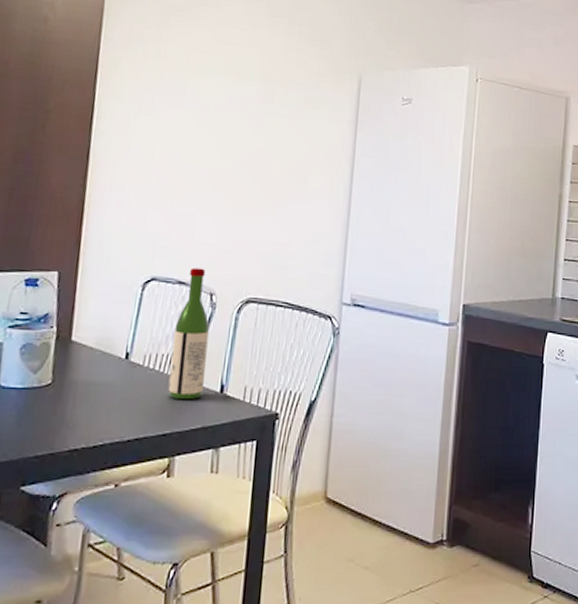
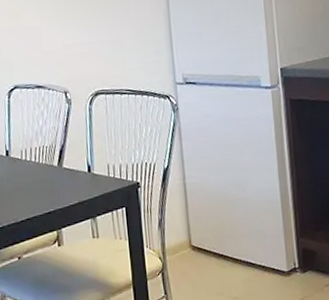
wine bottle: present [168,267,210,400] -> none [41,72,75,183]

